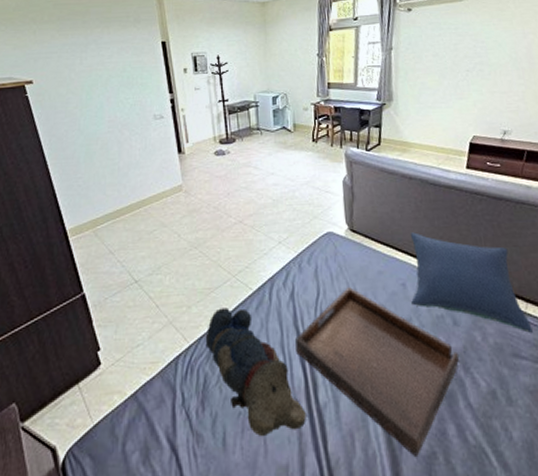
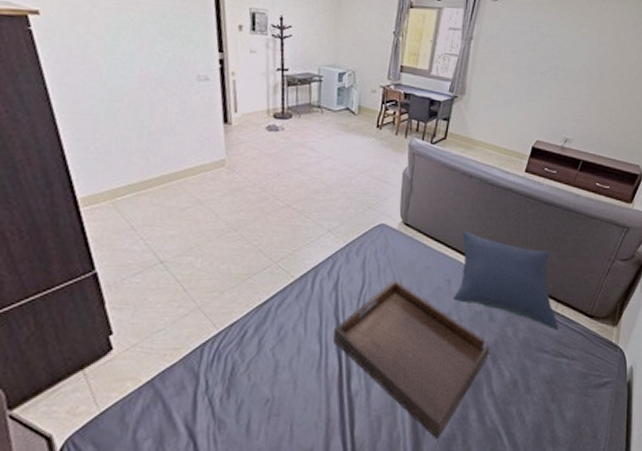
teddy bear: present [205,307,306,437] -> none [237,295,337,423]

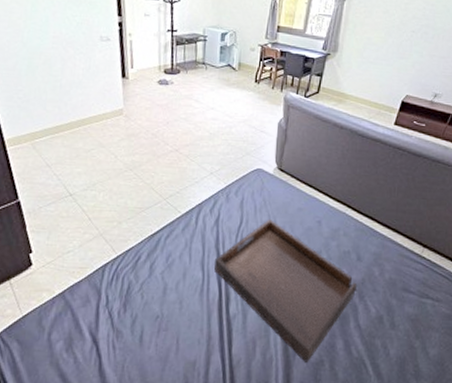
pillow: present [454,230,558,330] -> none [324,177,424,273]

